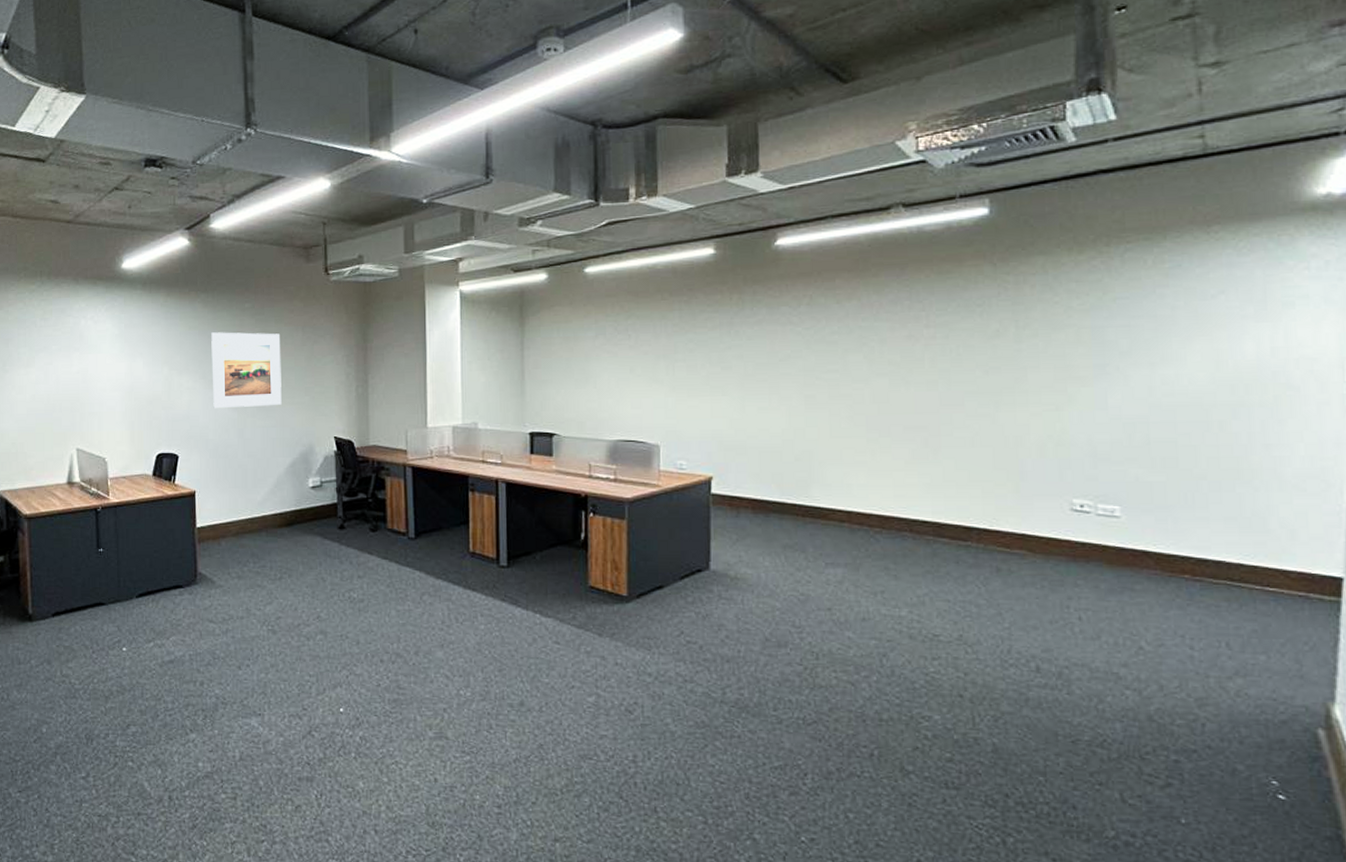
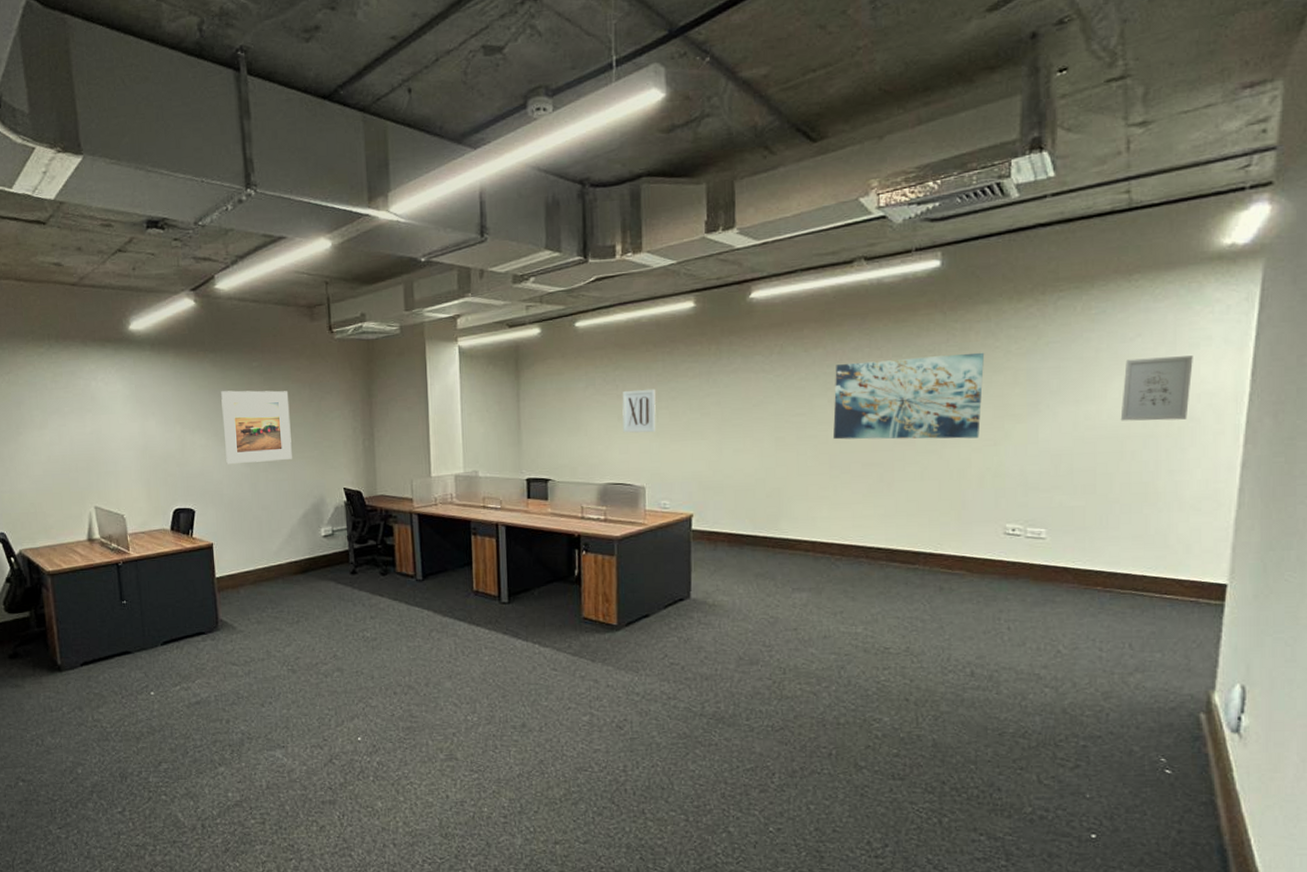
wall art: none [635,339,672,387] -> present [622,388,656,433]
wall art: none [870,307,1042,402] -> present [833,352,985,440]
wall art: none [1204,316,1288,388] -> present [1120,355,1193,421]

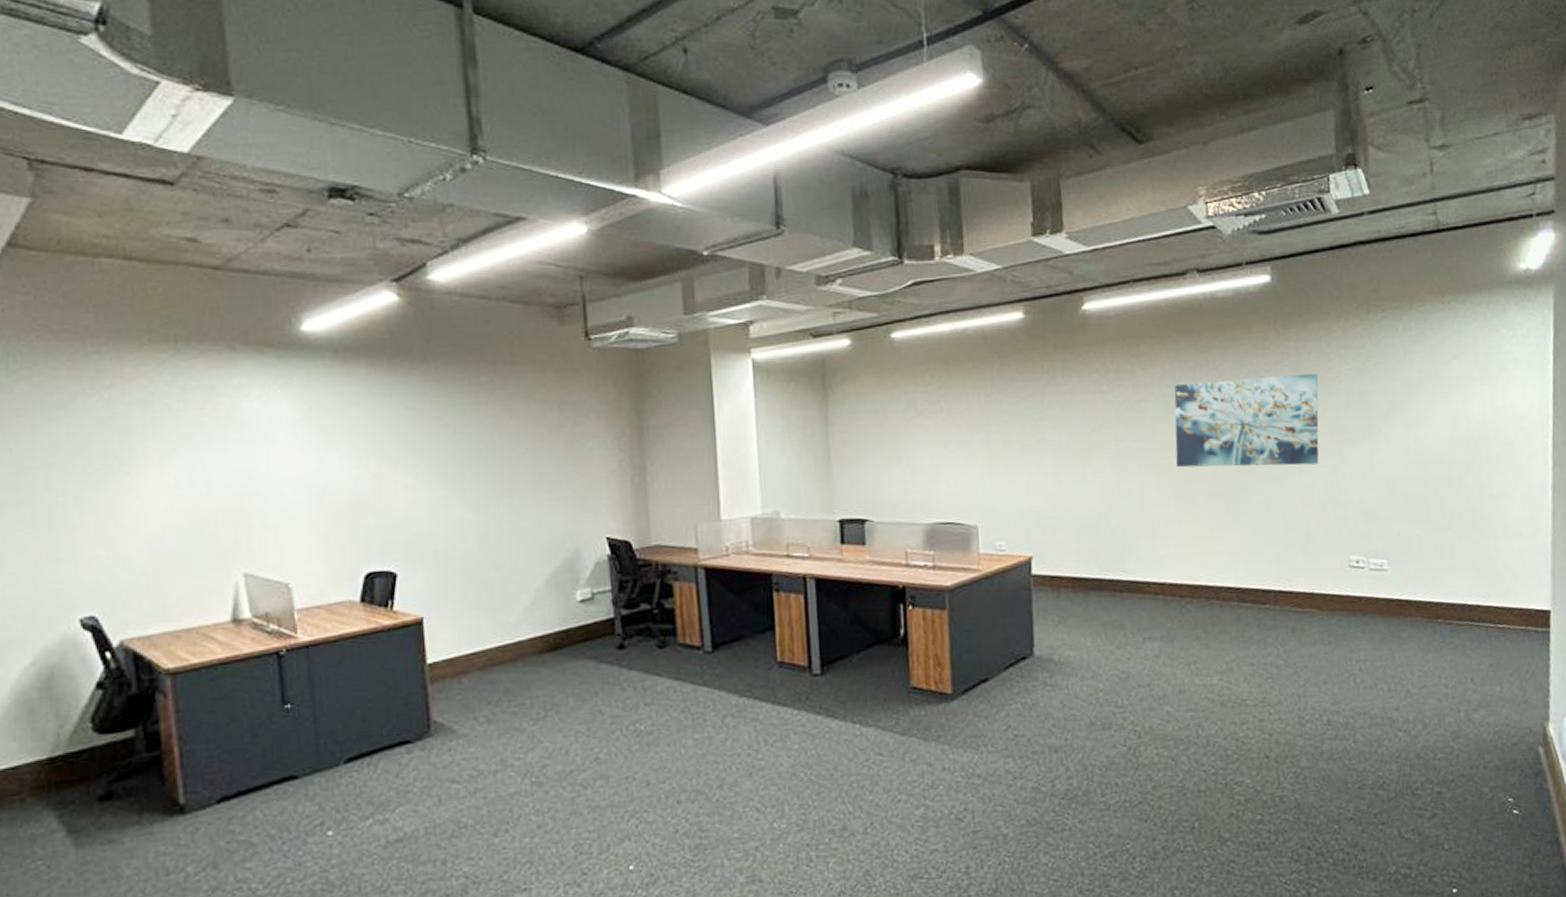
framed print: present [221,390,292,465] -> none [435,412,536,511]
wall art: present [622,388,656,433] -> none [948,411,987,463]
wall art: present [1120,355,1193,421] -> none [1445,378,1504,445]

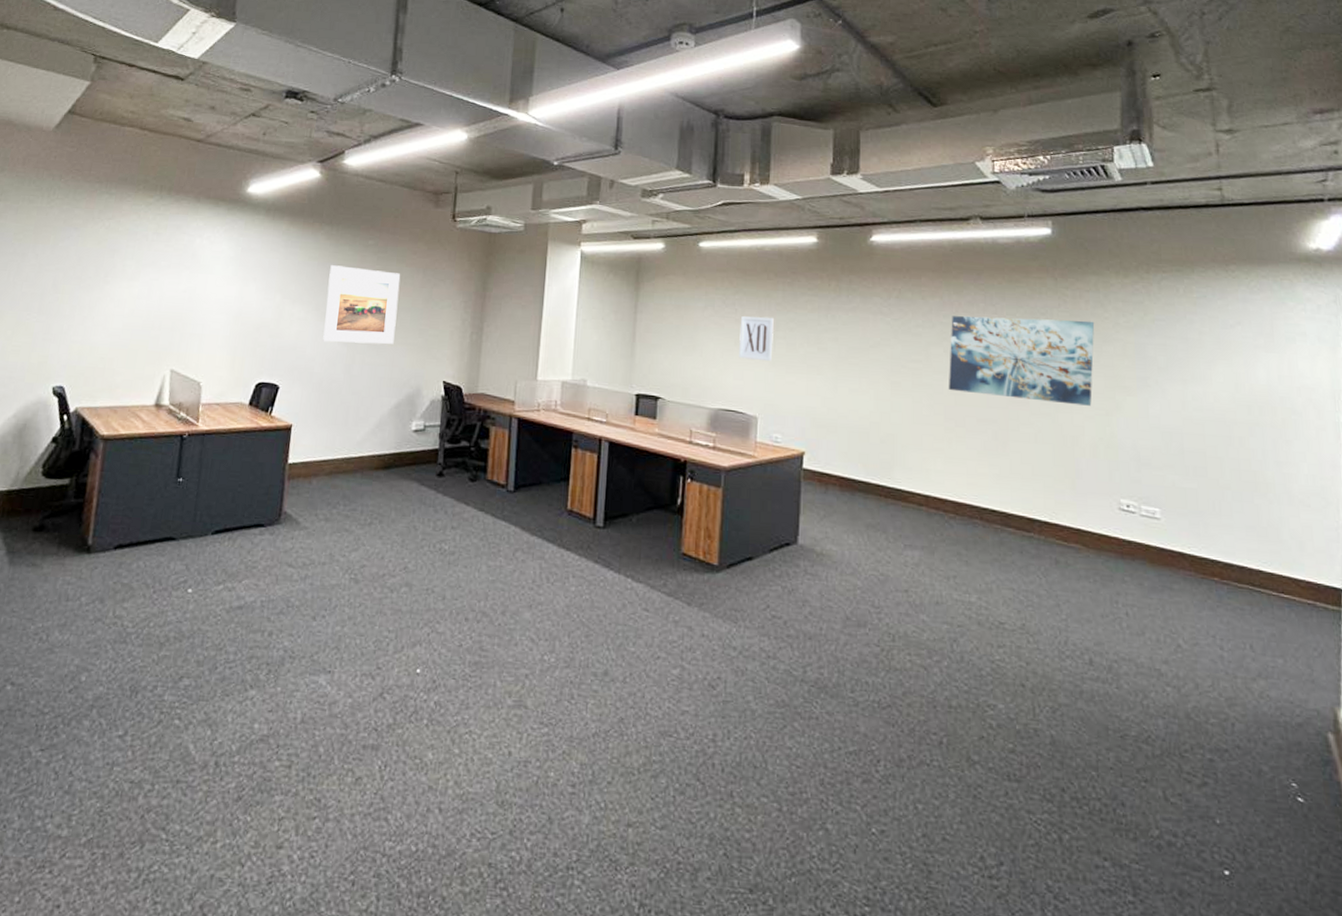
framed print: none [435,412,536,511] -> present [323,265,401,344]
wall art: none [948,411,987,463] -> present [739,316,774,362]

